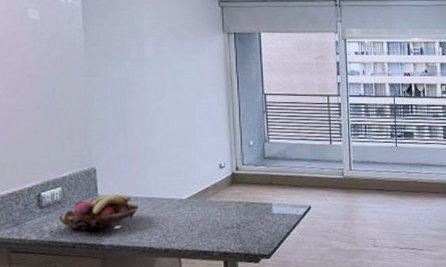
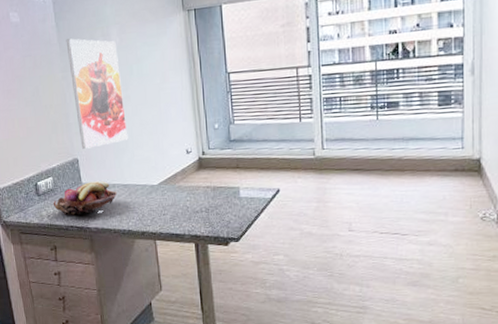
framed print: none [93,44,157,158] -> present [66,38,128,149]

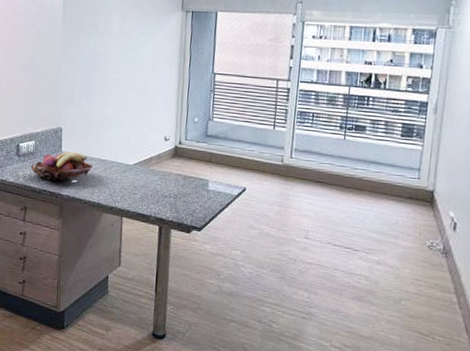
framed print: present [66,38,128,149] -> none [67,17,116,120]

